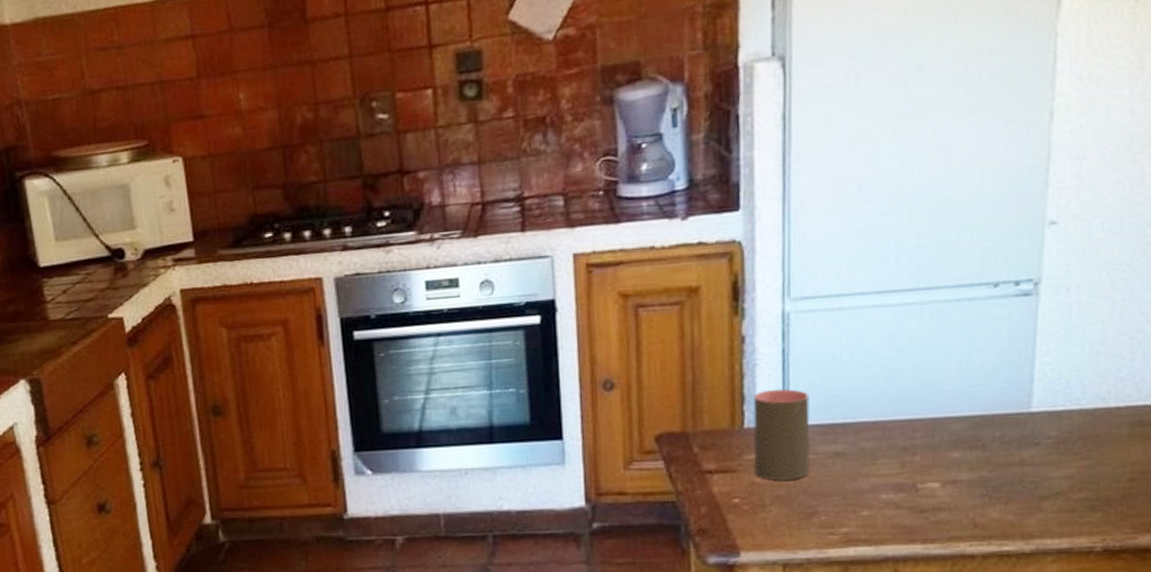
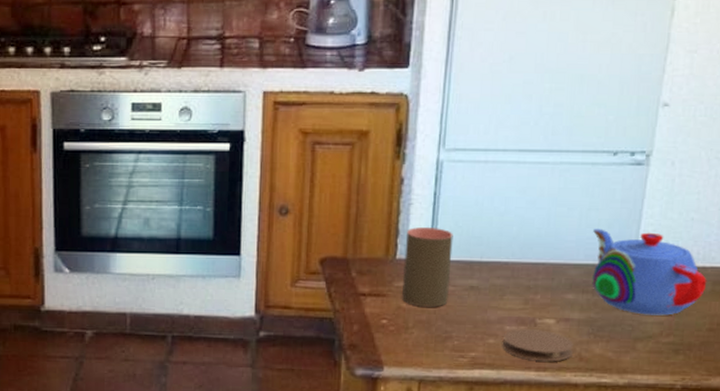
coaster: none [878,495,966,532] -> present [502,329,574,362]
teapot: none [977,372,1123,469] -> present [592,228,707,316]

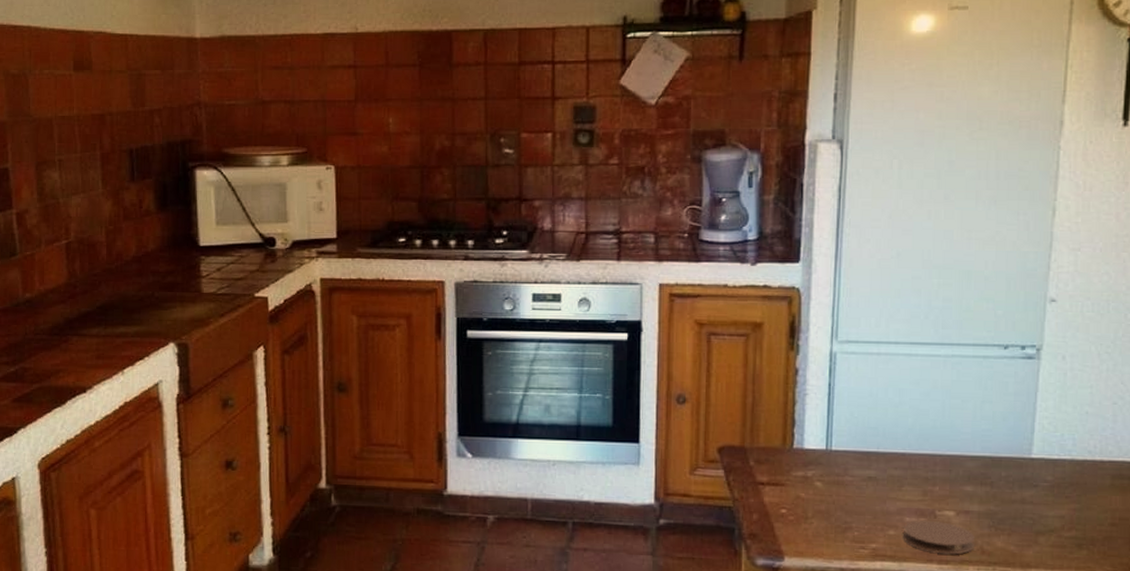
cup: present [402,227,453,307] -> none [801,417,849,497]
teapot: present [592,228,707,316] -> none [988,421,1106,509]

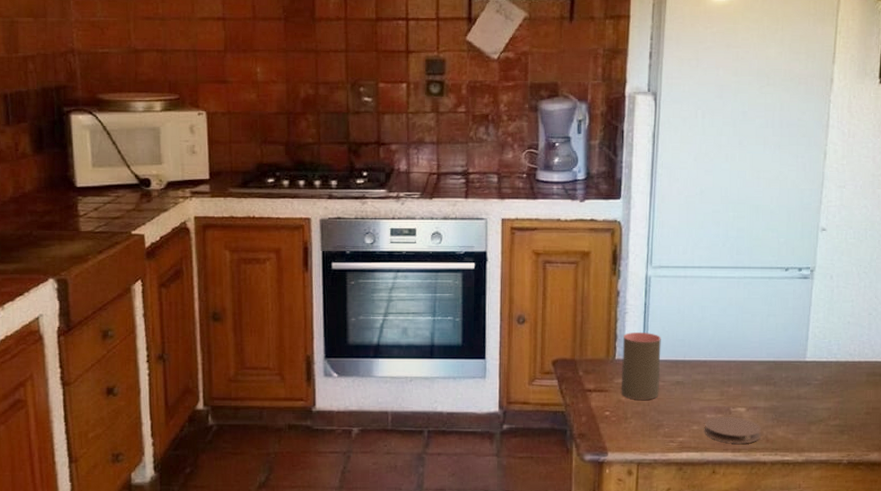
cup: none [801,417,849,497] -> present [621,332,661,400]

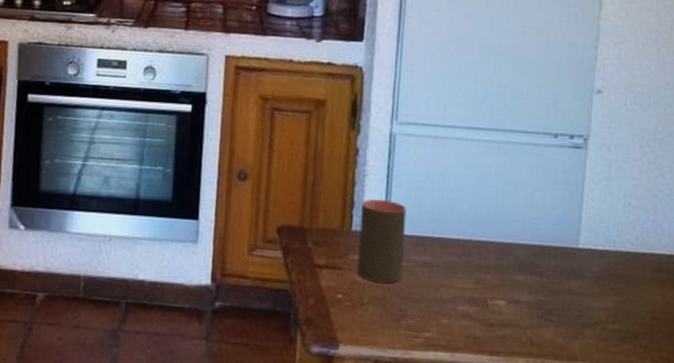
coaster: present [704,417,762,444] -> none [455,309,525,346]

